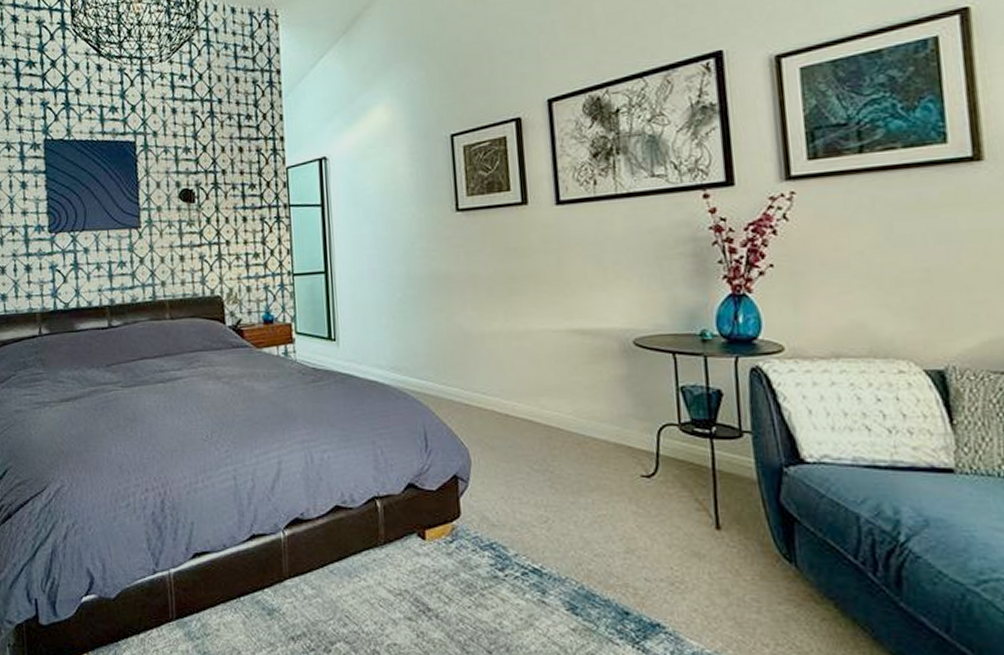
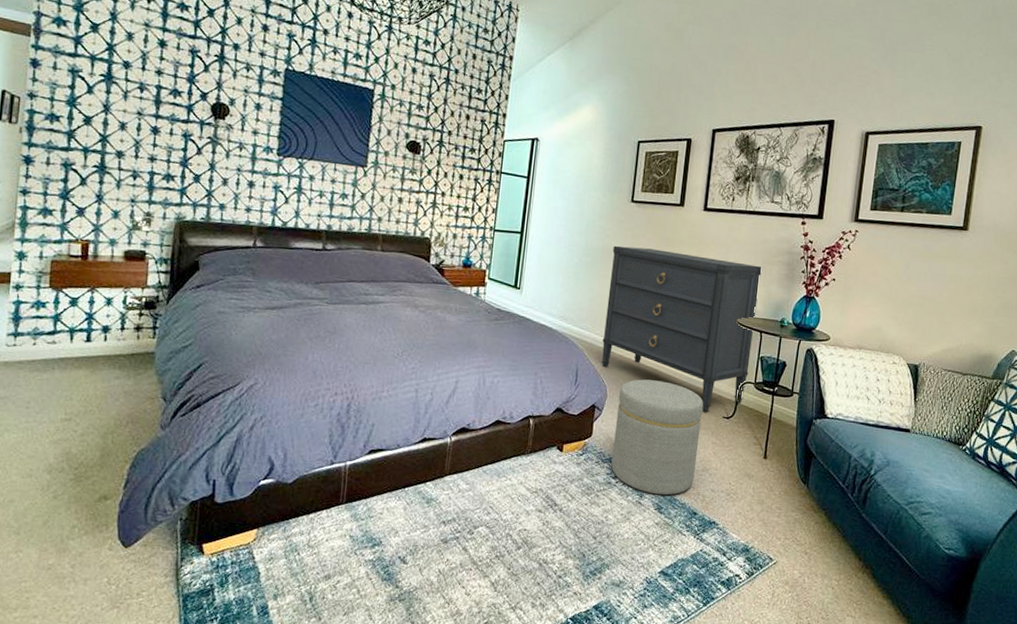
dresser: none [443,263,667,471] -> present [601,245,763,412]
ottoman: none [486,435,616,590] -> present [611,379,704,495]

